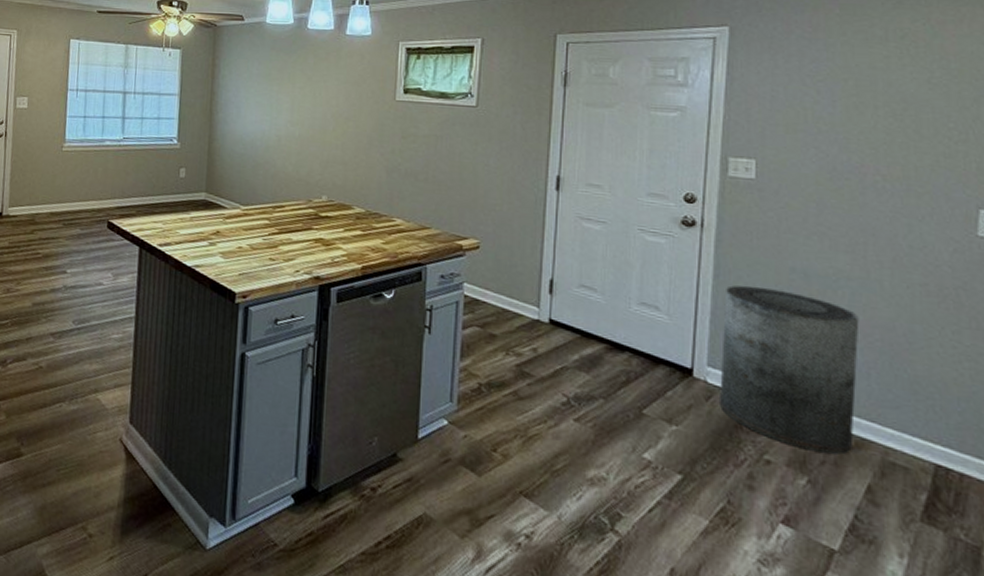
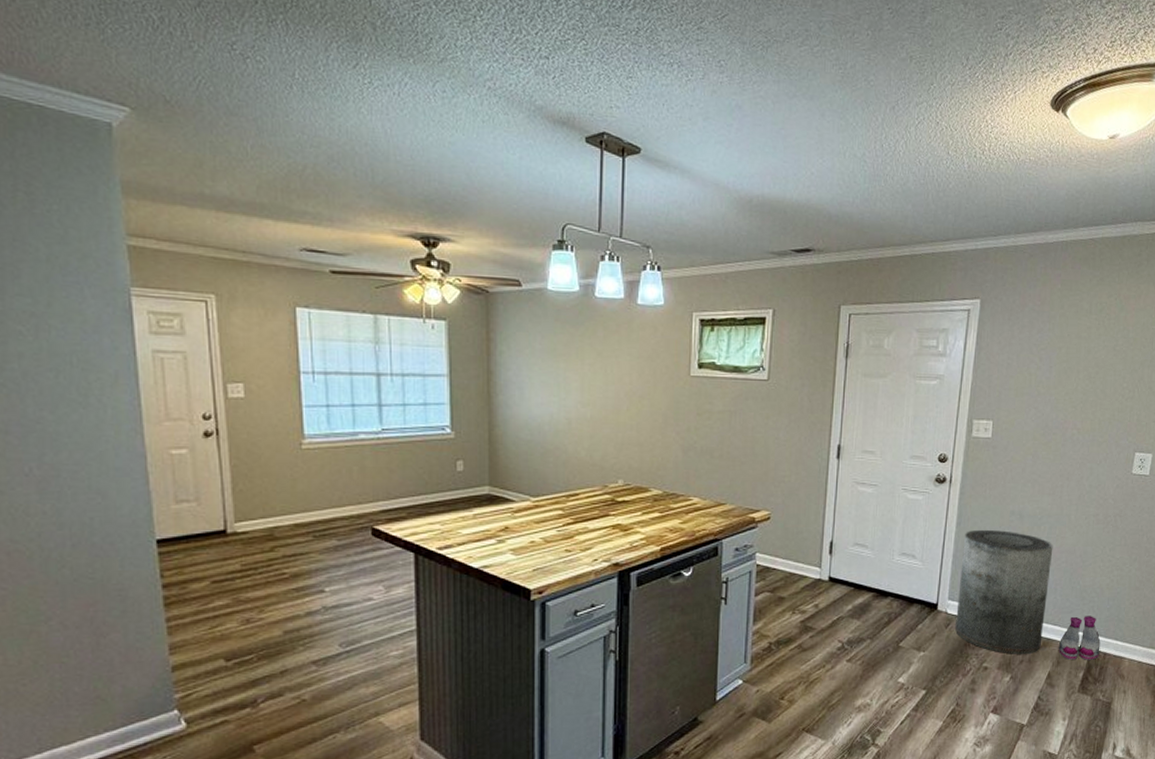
boots: none [880,414,953,480] -> present [1058,616,1101,660]

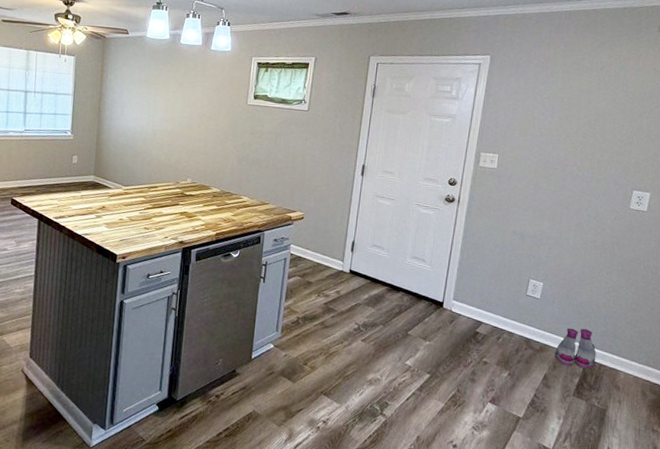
trash can: present [955,529,1053,654] -> none [458,243,552,356]

